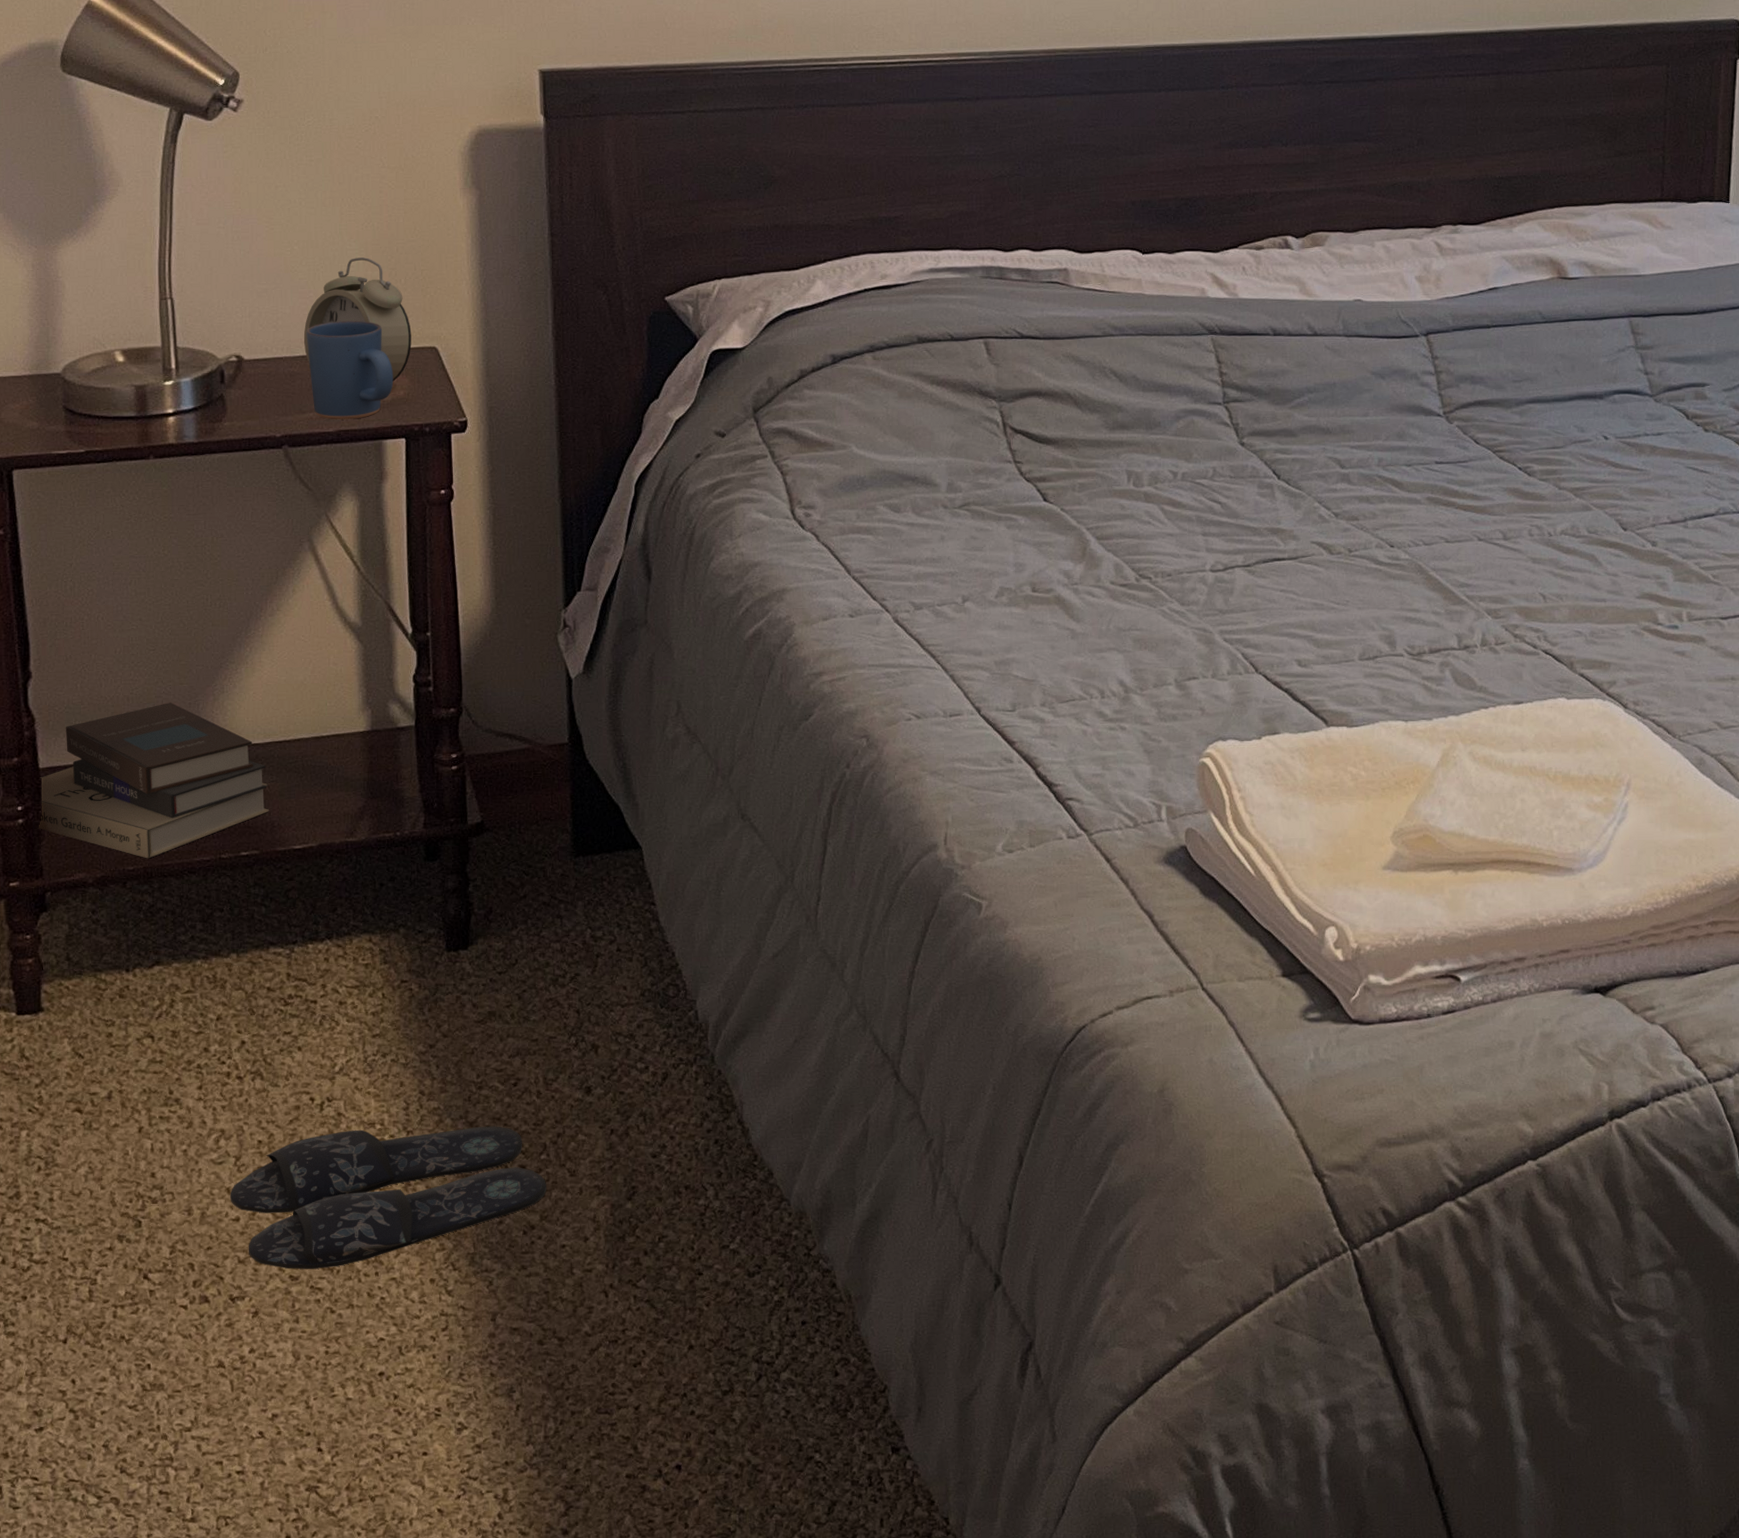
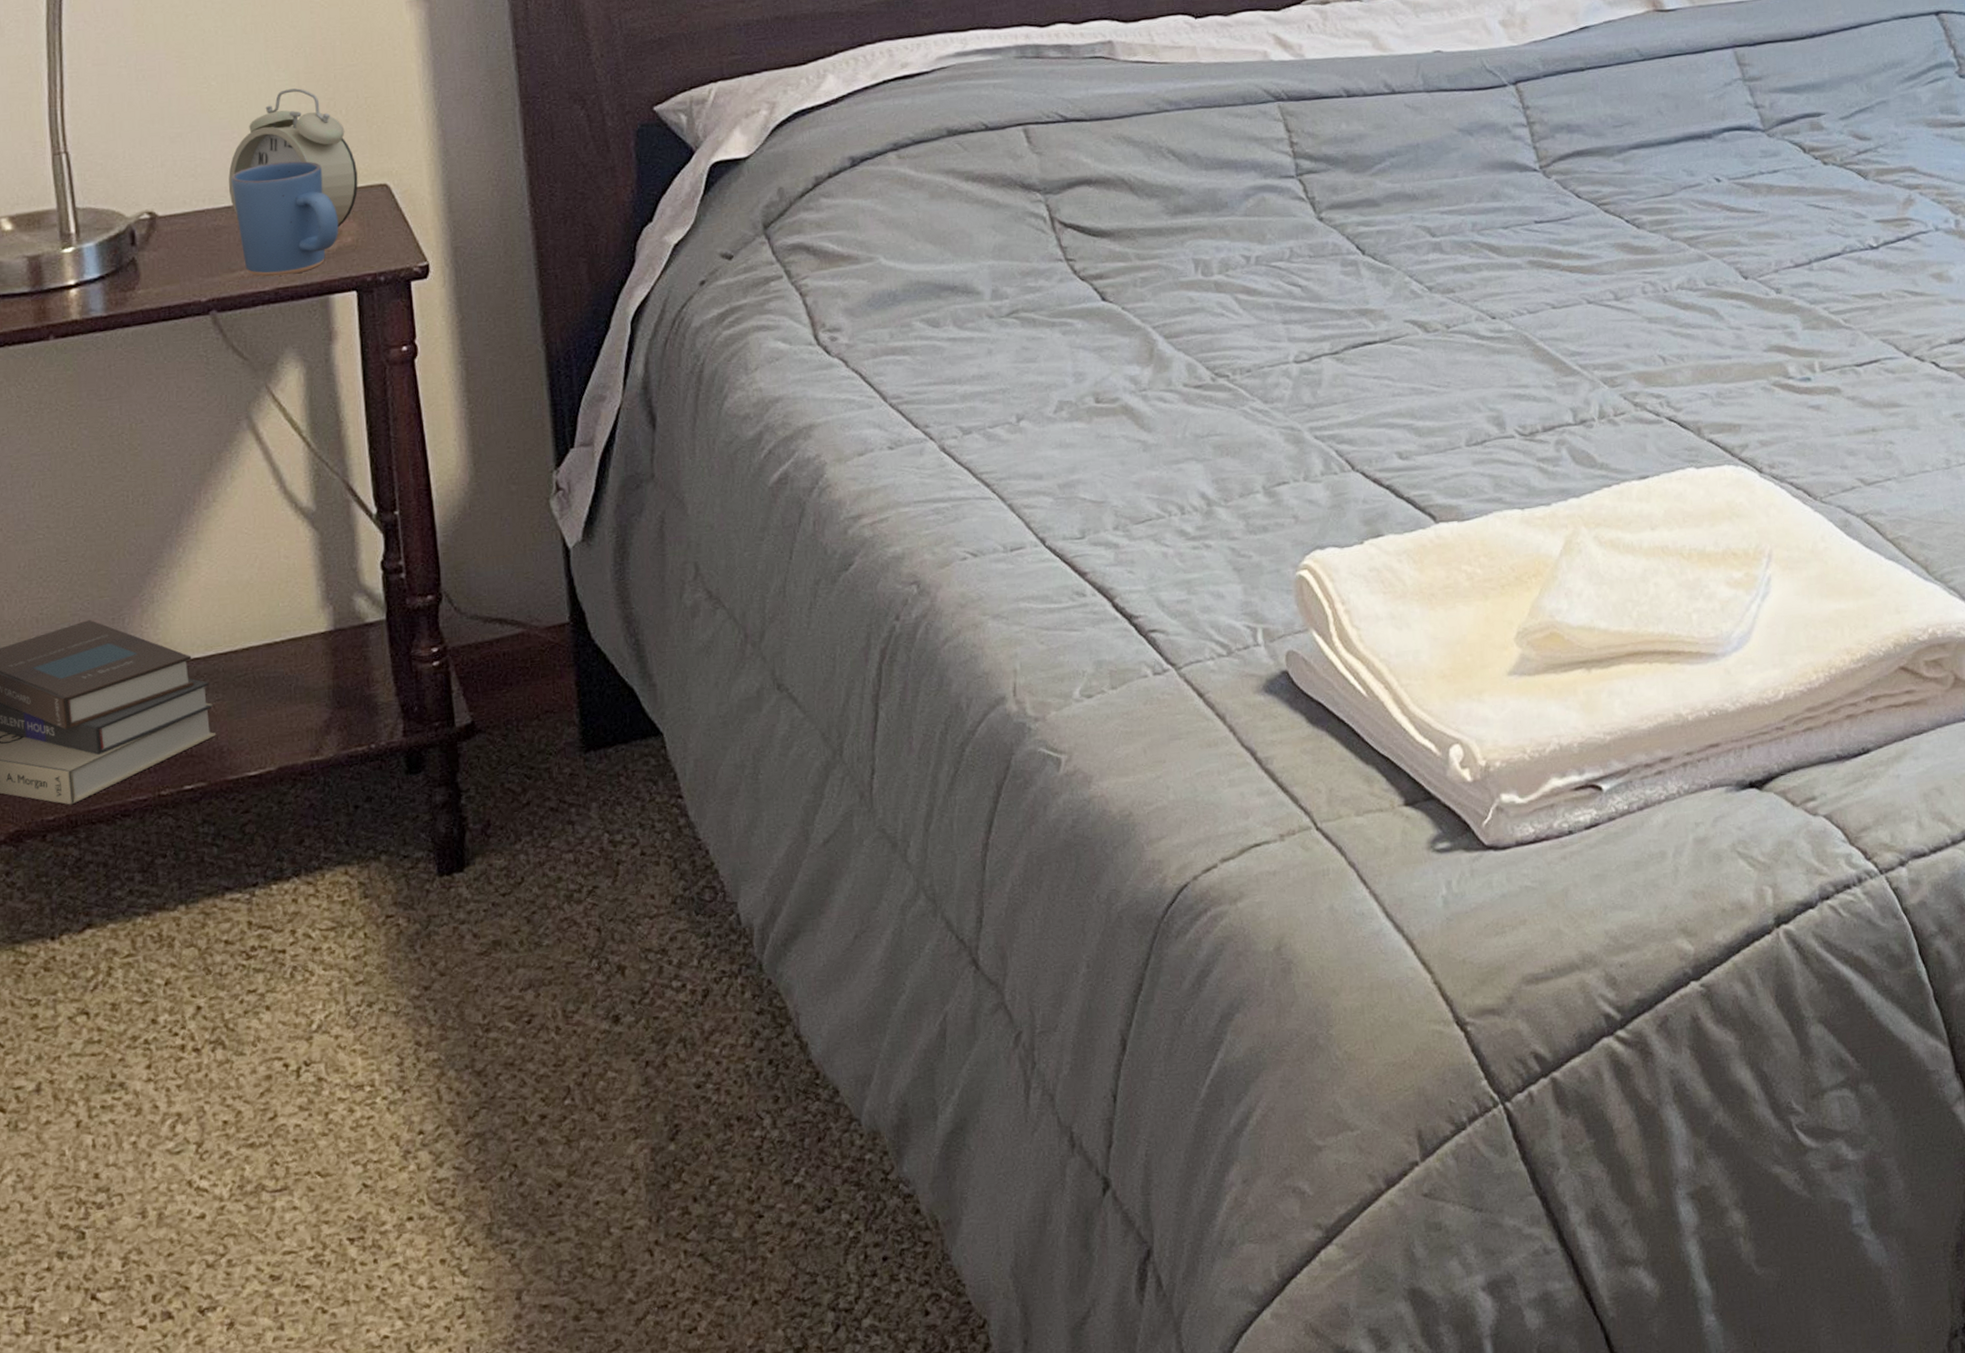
slippers: present [230,1126,547,1270] -> none [192,1072,574,1268]

